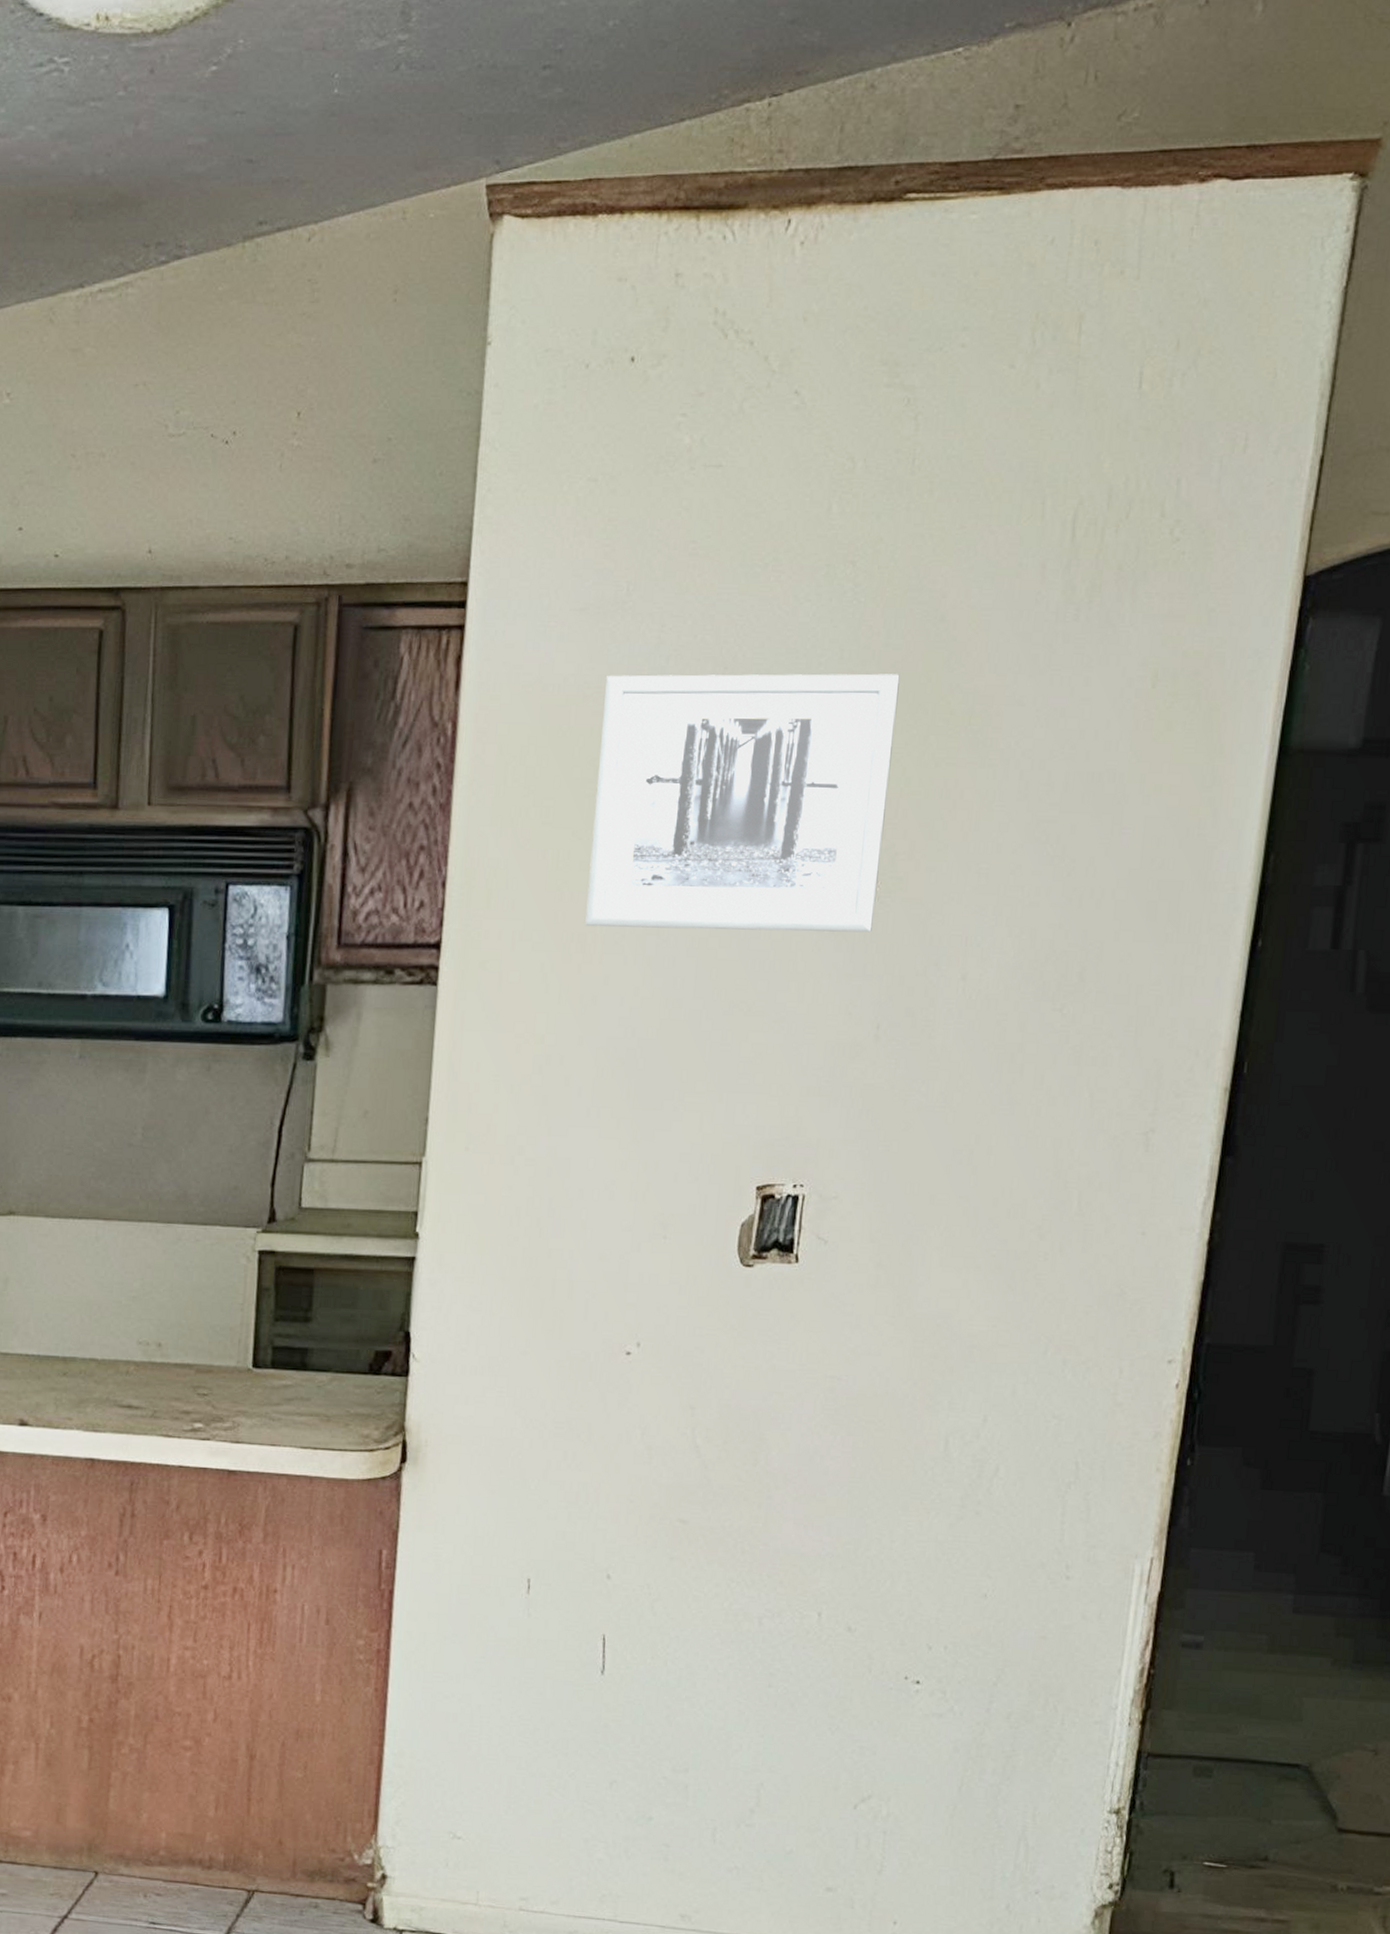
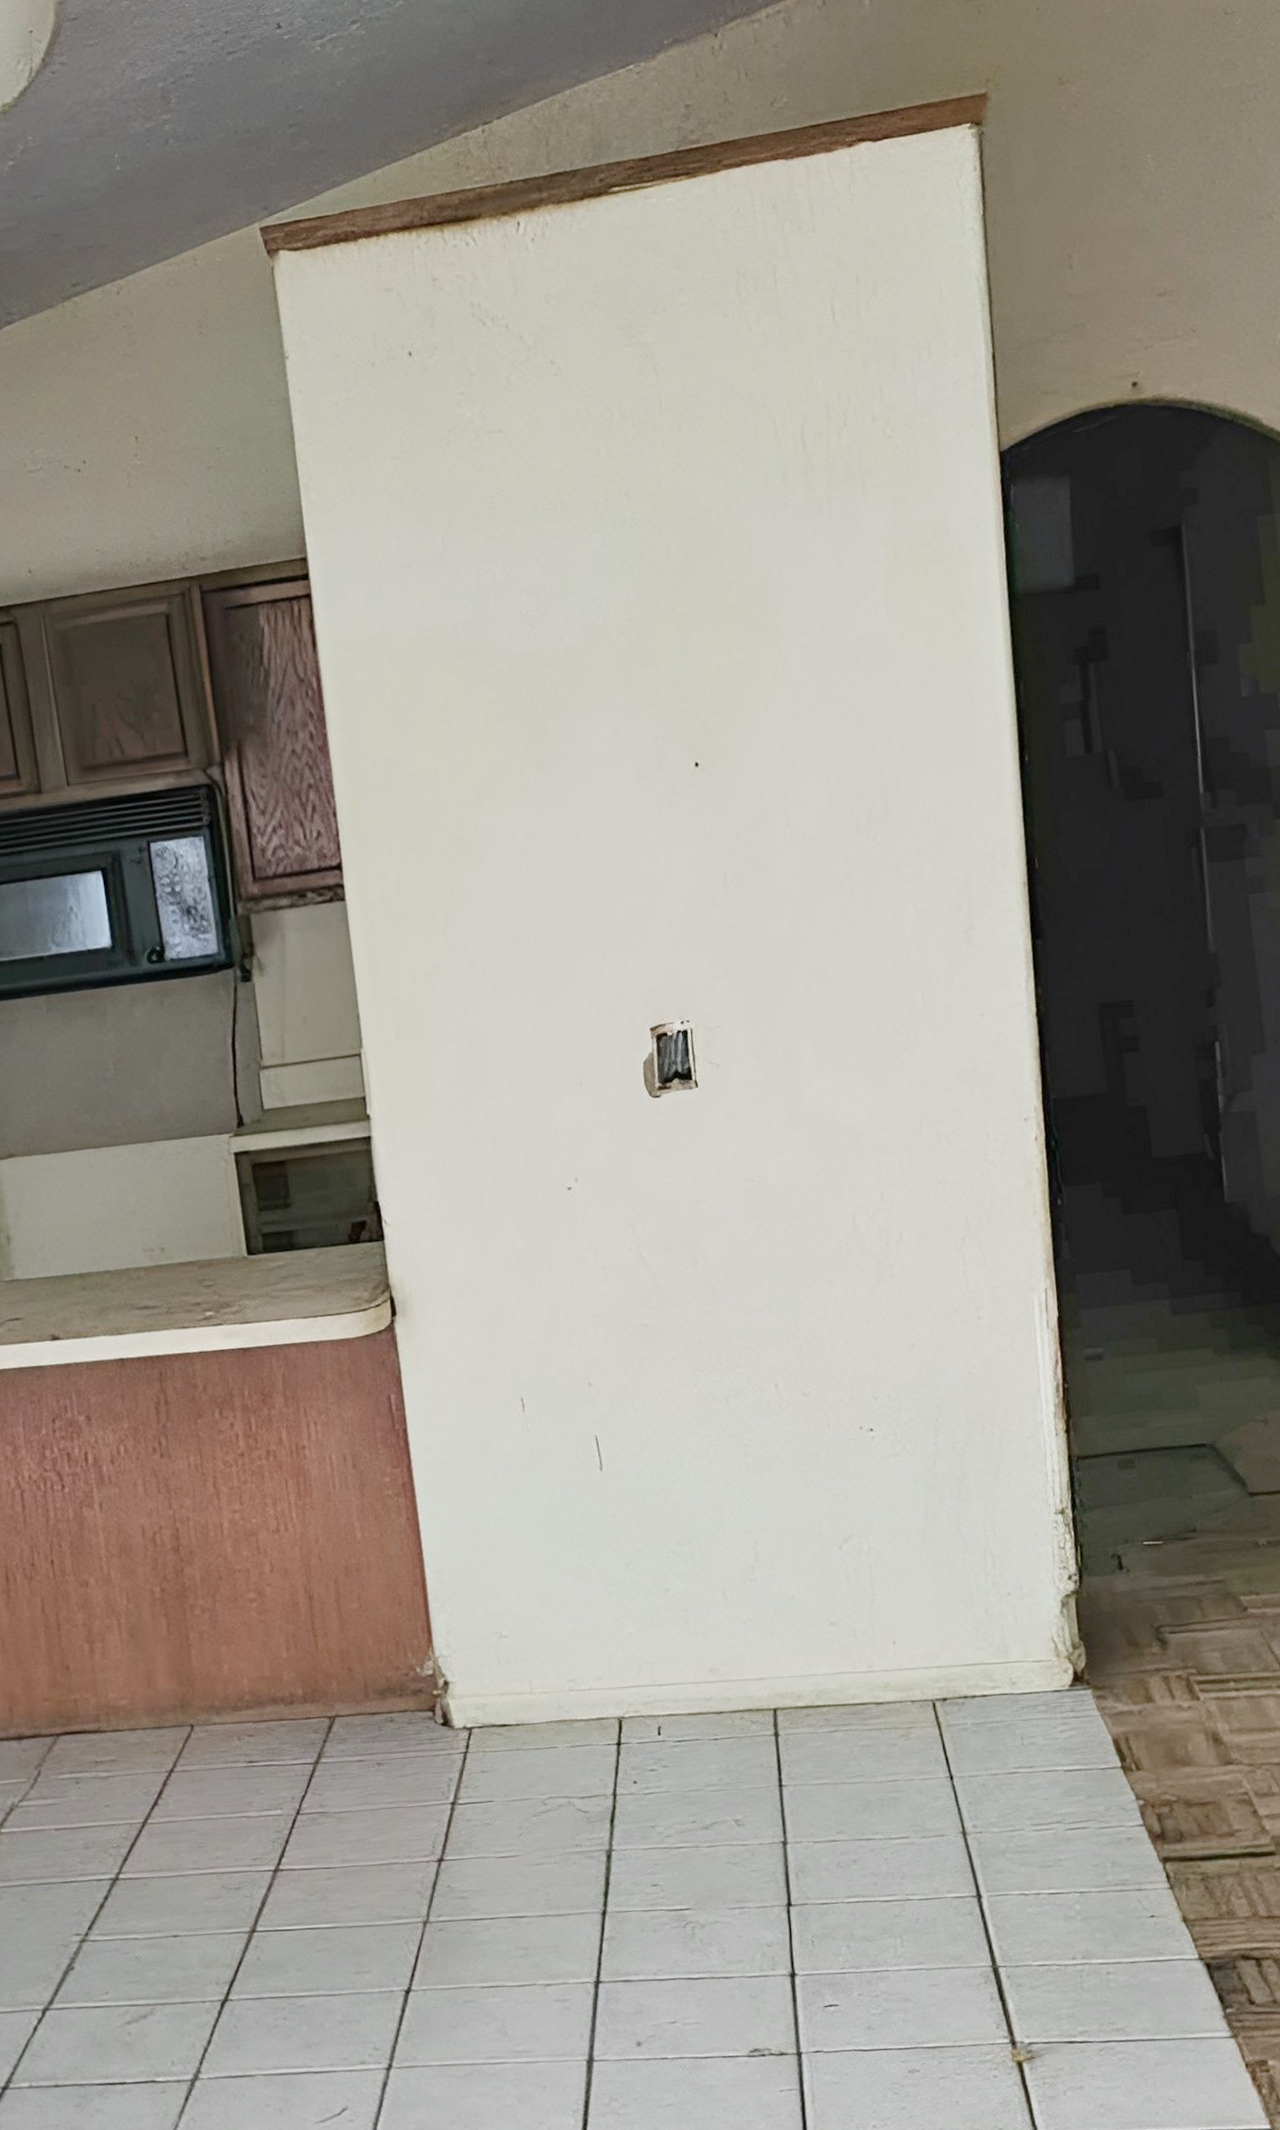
wall art: present [585,673,900,933] -> none [439,581,704,830]

